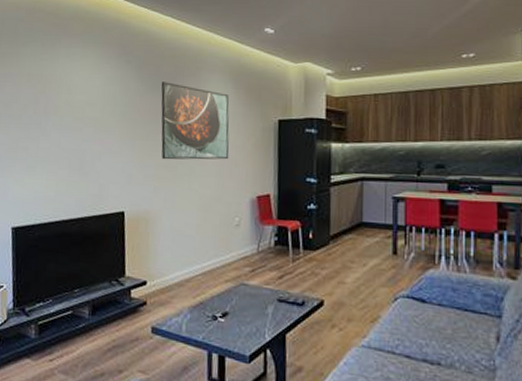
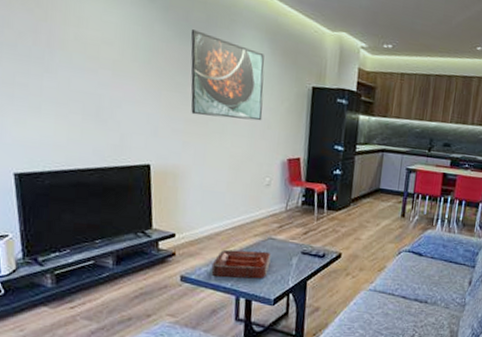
decorative tray: none [182,297,244,332] -> present [211,249,271,279]

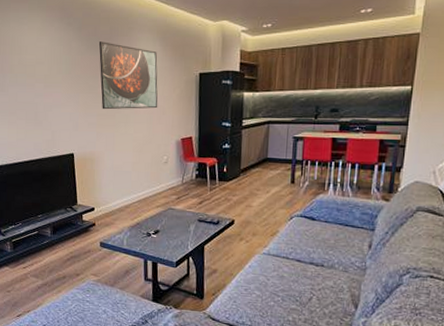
decorative tray: present [211,249,271,279] -> none [123,219,172,244]

